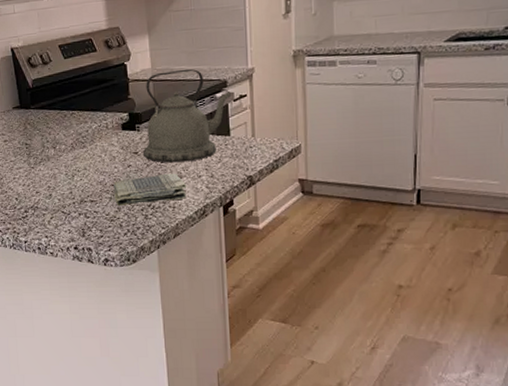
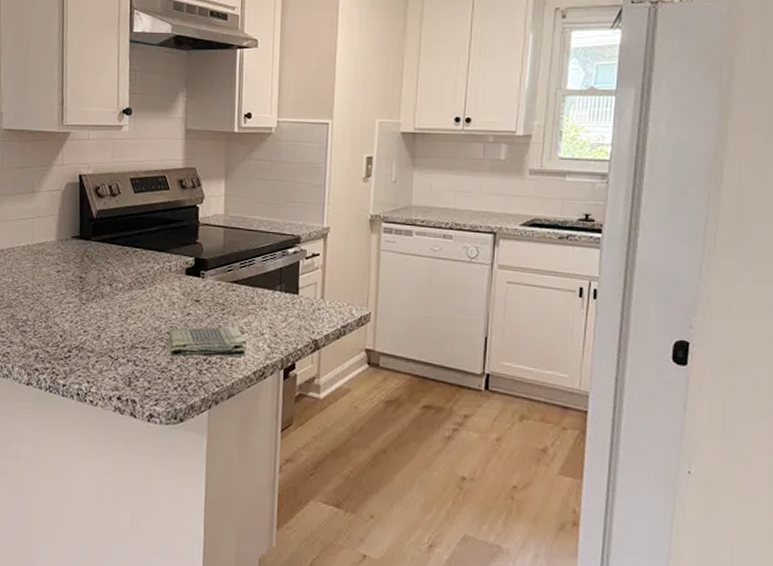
kettle: present [143,69,231,163] -> none [205,219,303,317]

